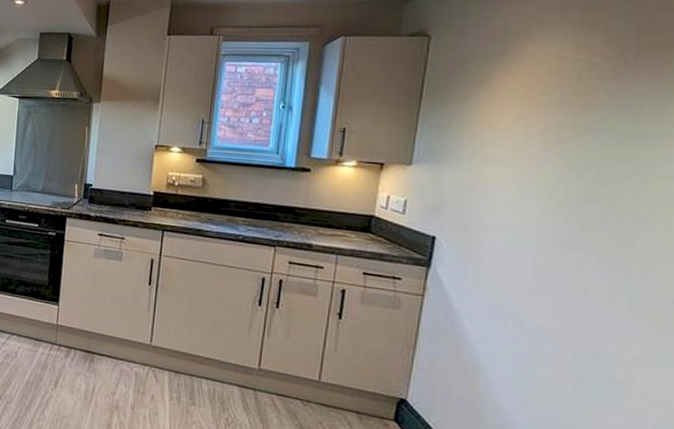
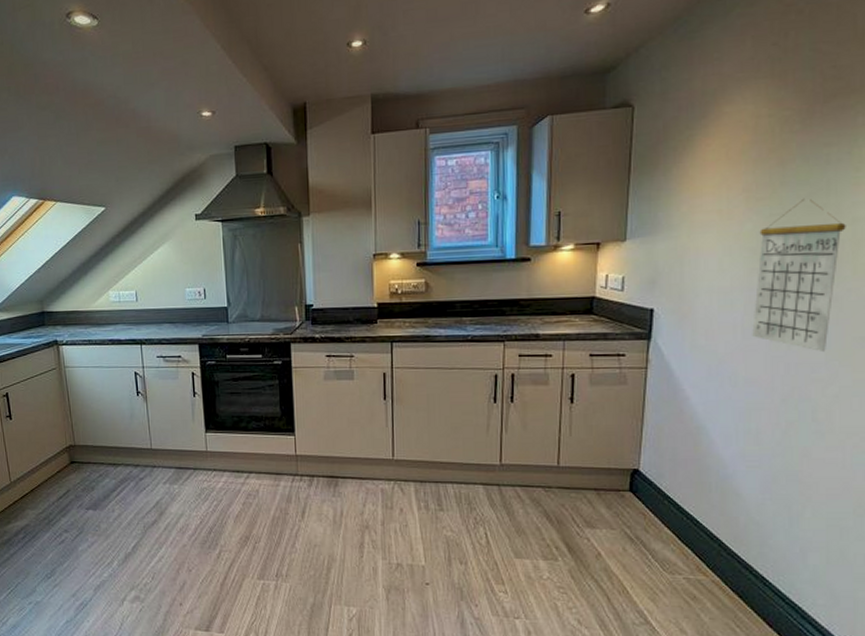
calendar: none [544,146,658,310] -> present [752,198,846,353]

